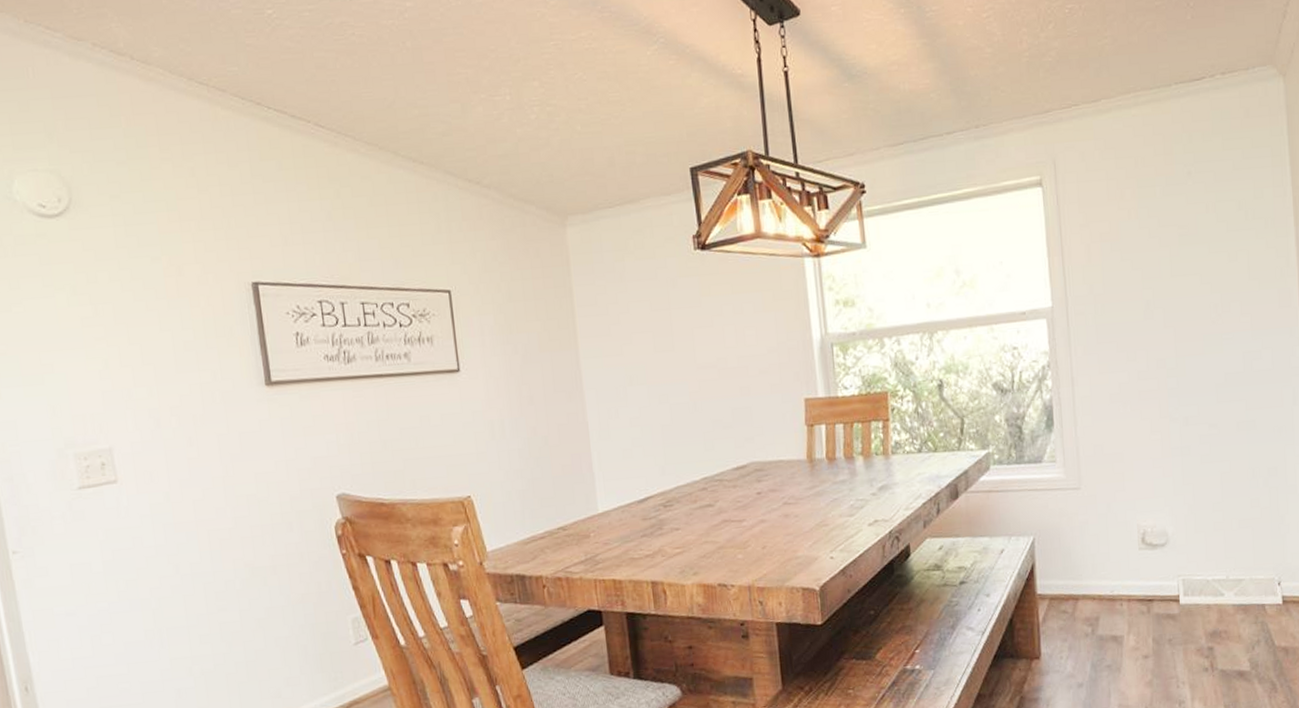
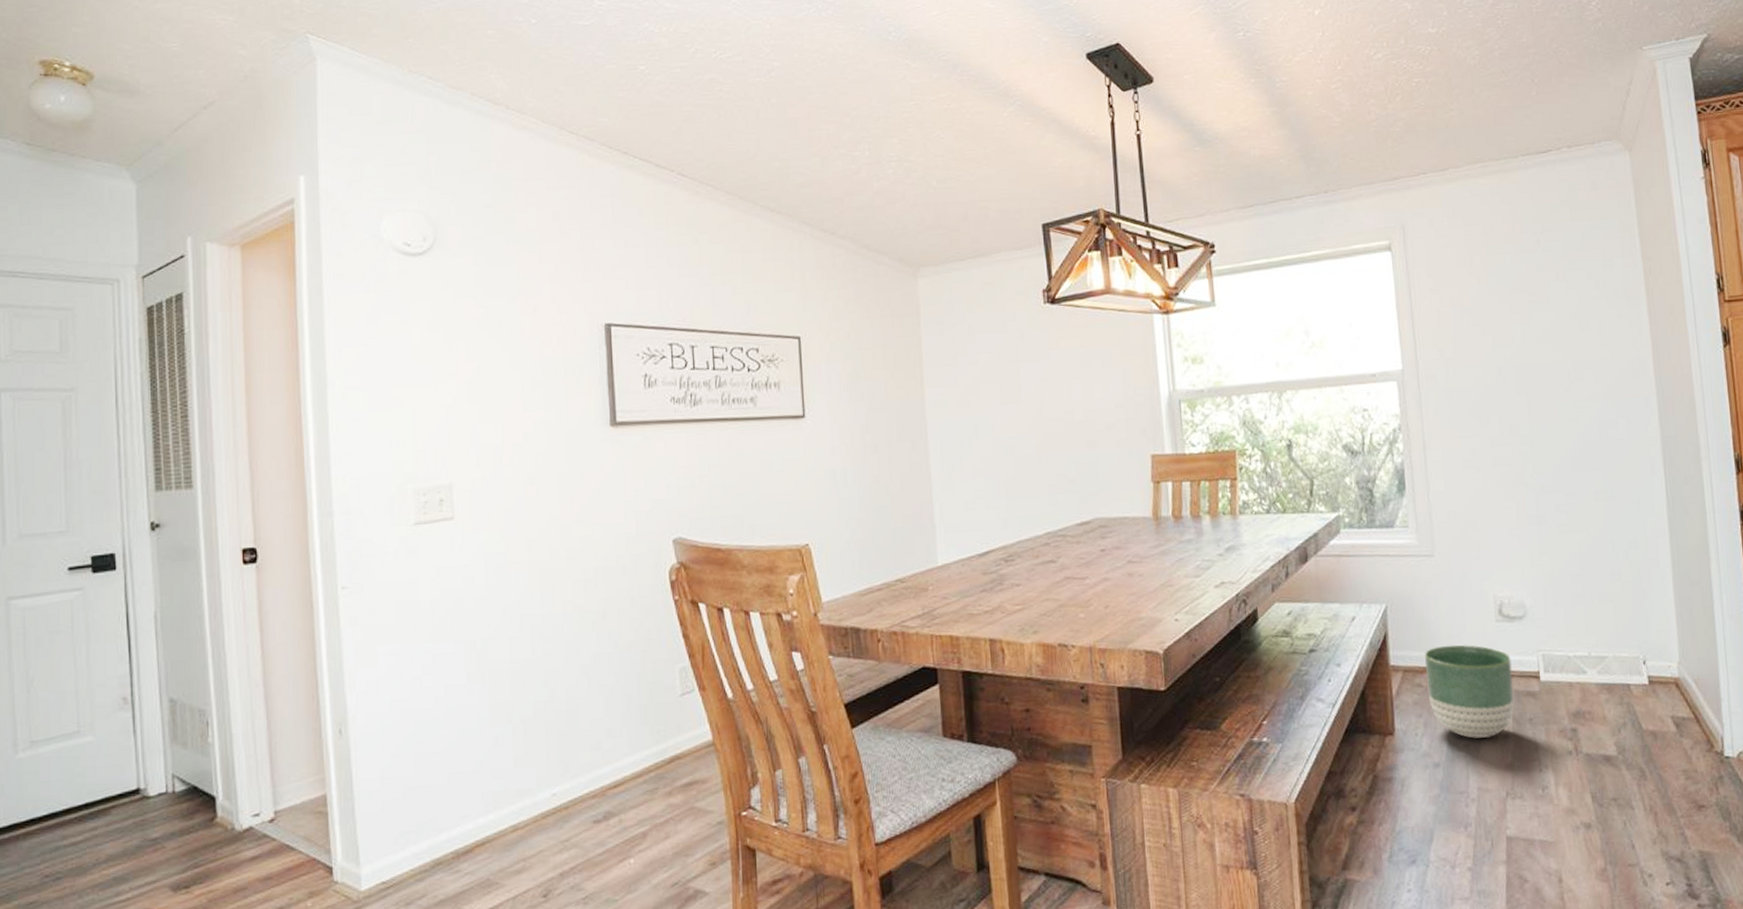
planter: none [1070,572,1155,660] -> present [1425,645,1515,739]

